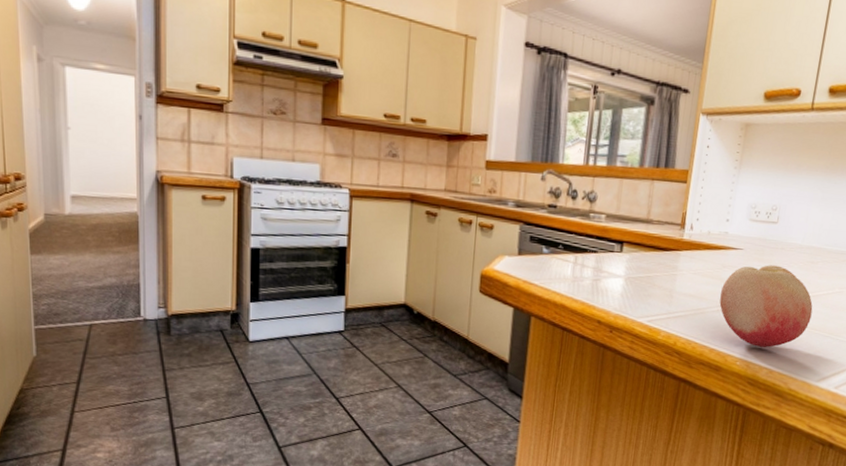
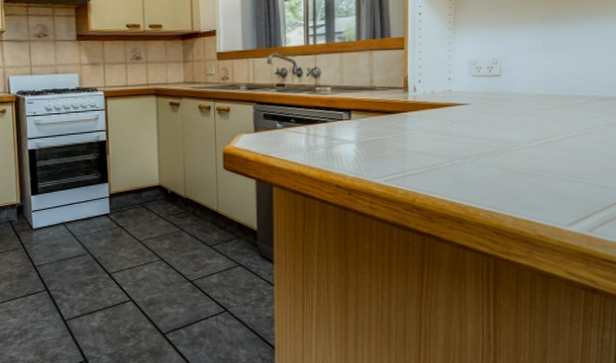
fruit: present [719,265,813,348] -> none [453,116,551,197]

